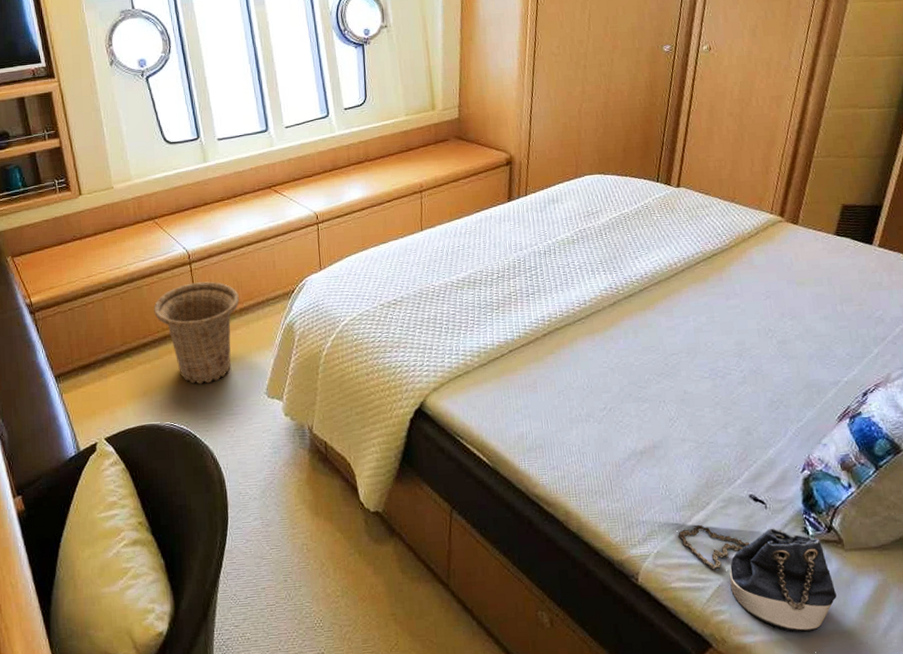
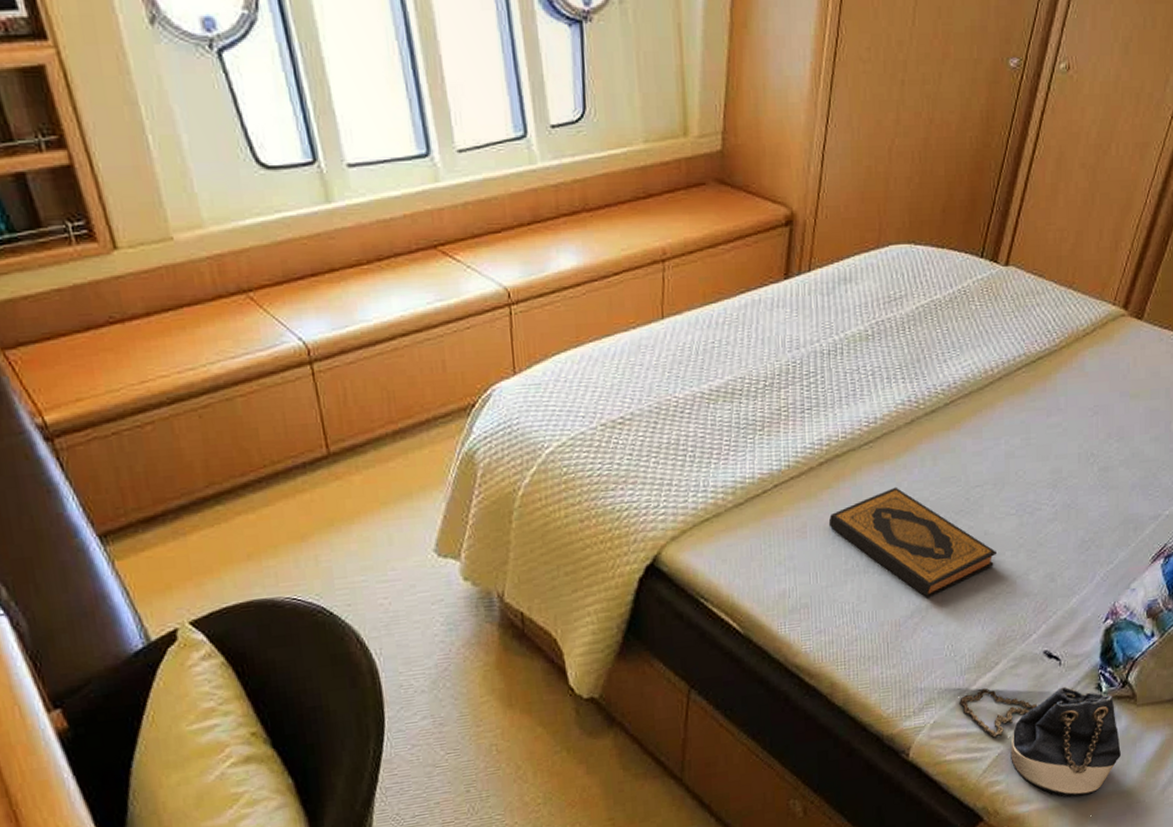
basket: present [154,281,240,384] -> none [255,390,392,541]
hardback book: none [554,353,696,445] -> present [828,487,996,598]

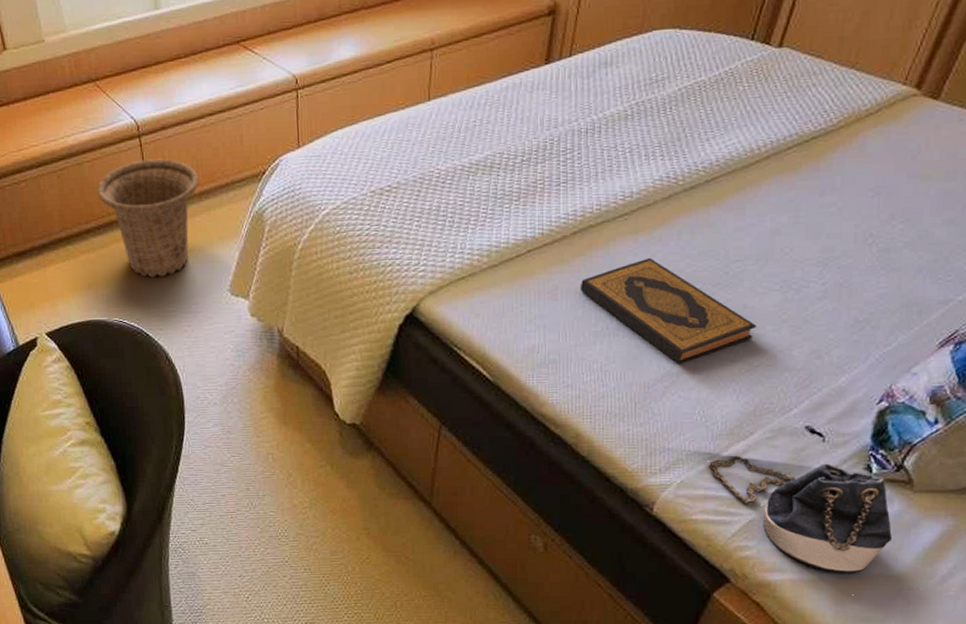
basket: none [255,390,392,541] -> present [97,158,200,278]

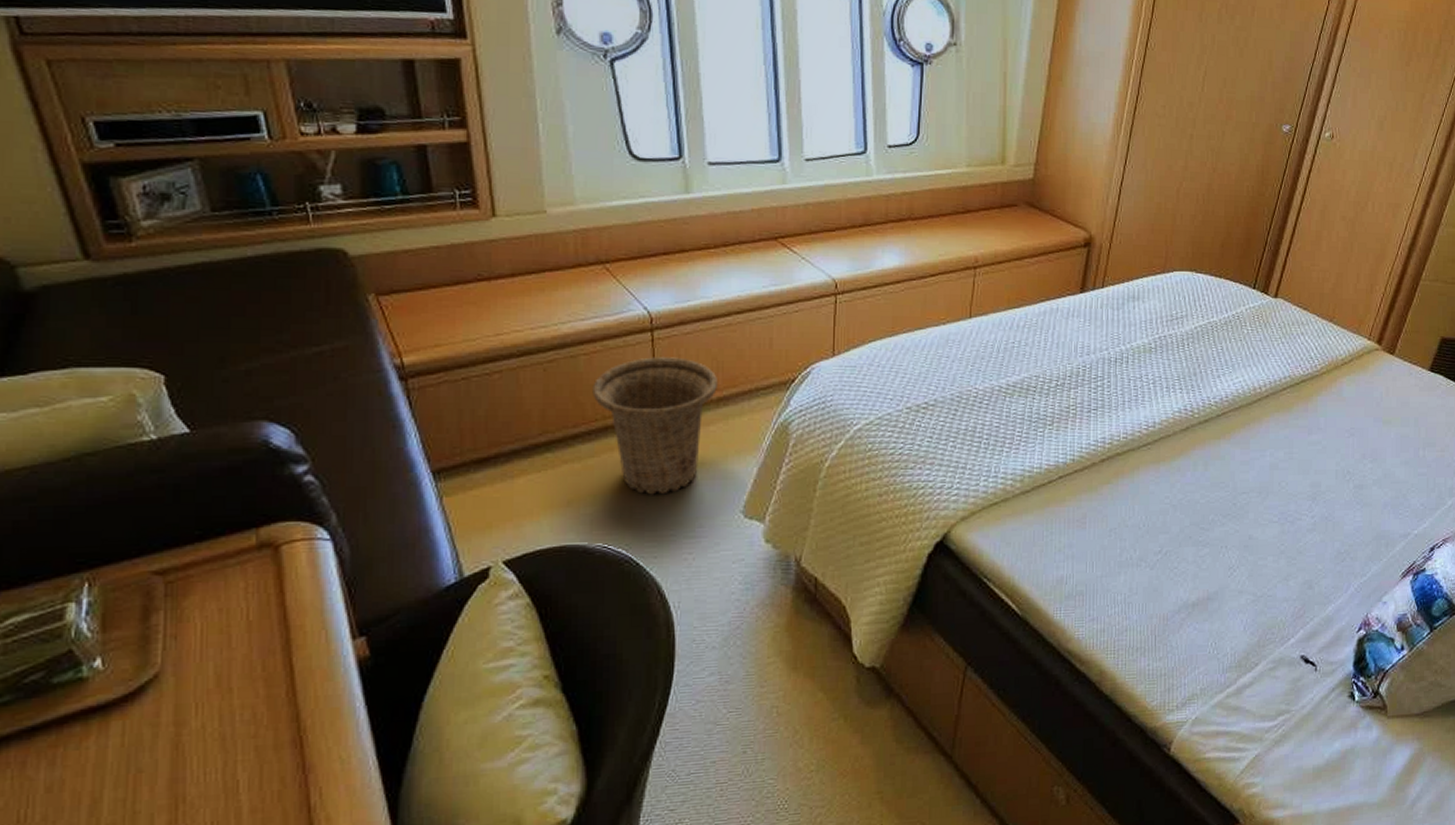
hardback book: present [580,257,756,364] -> none [1106,487,1259,595]
handbag: present [709,455,892,574] -> none [1220,687,1372,806]

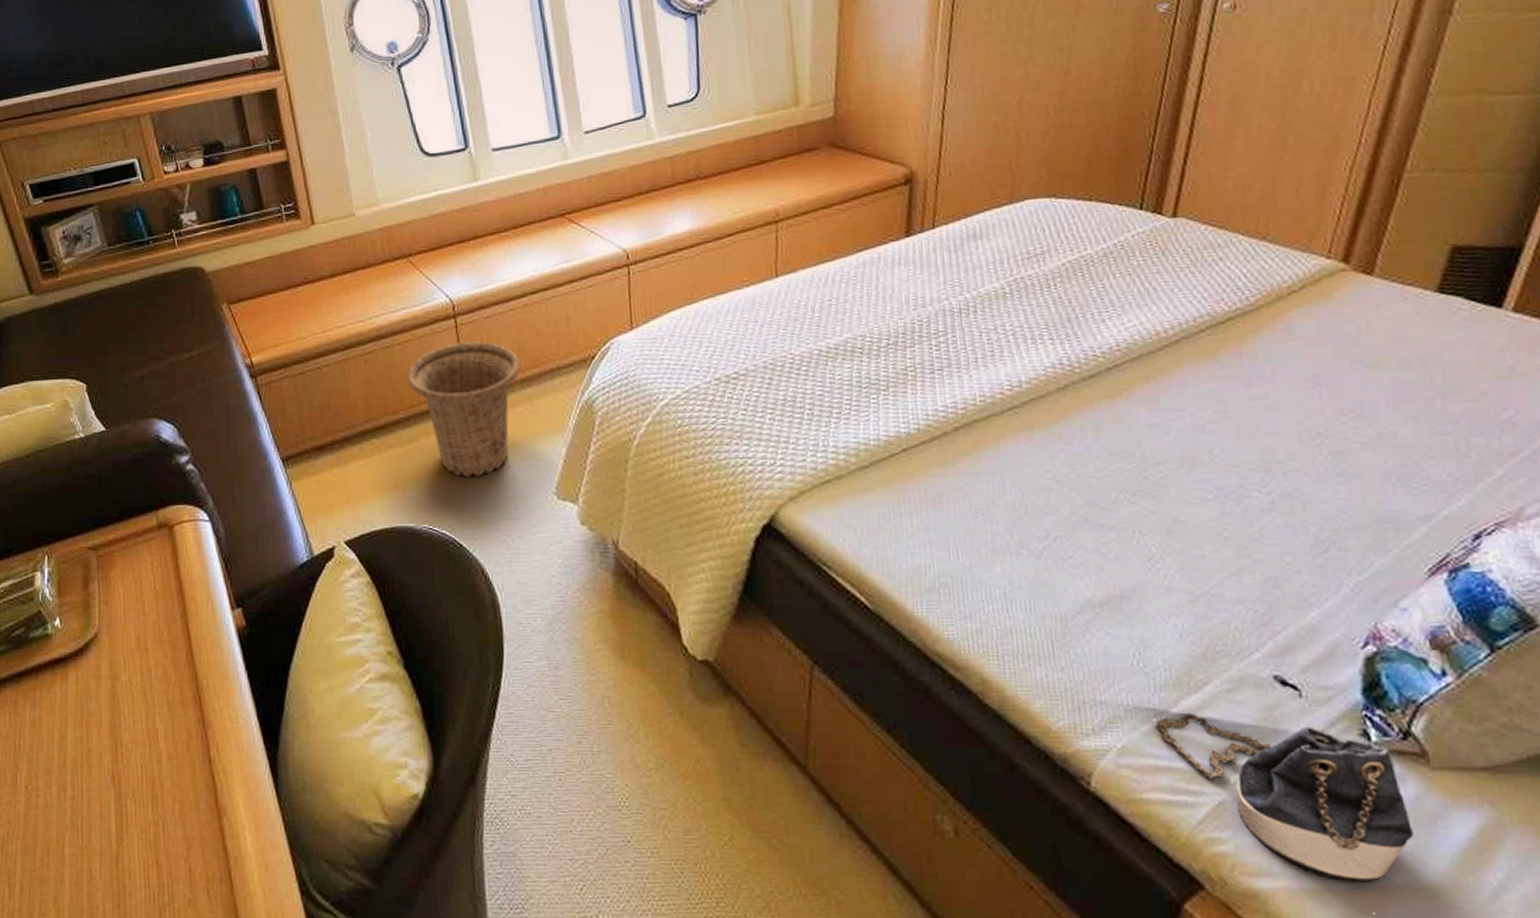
handbag: none [1220,687,1372,806] -> present [1156,712,1413,884]

